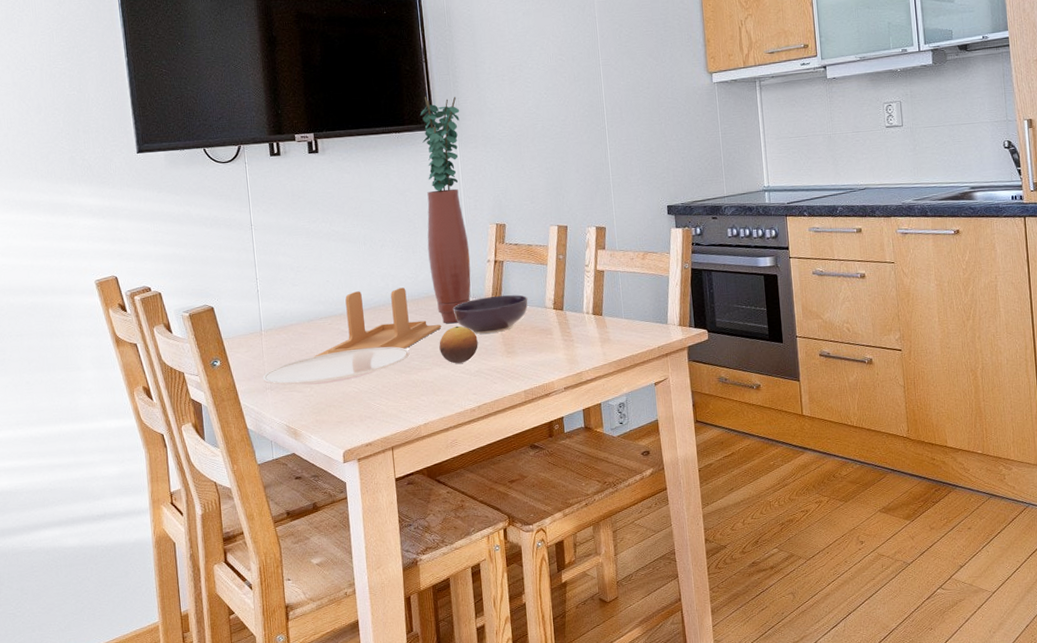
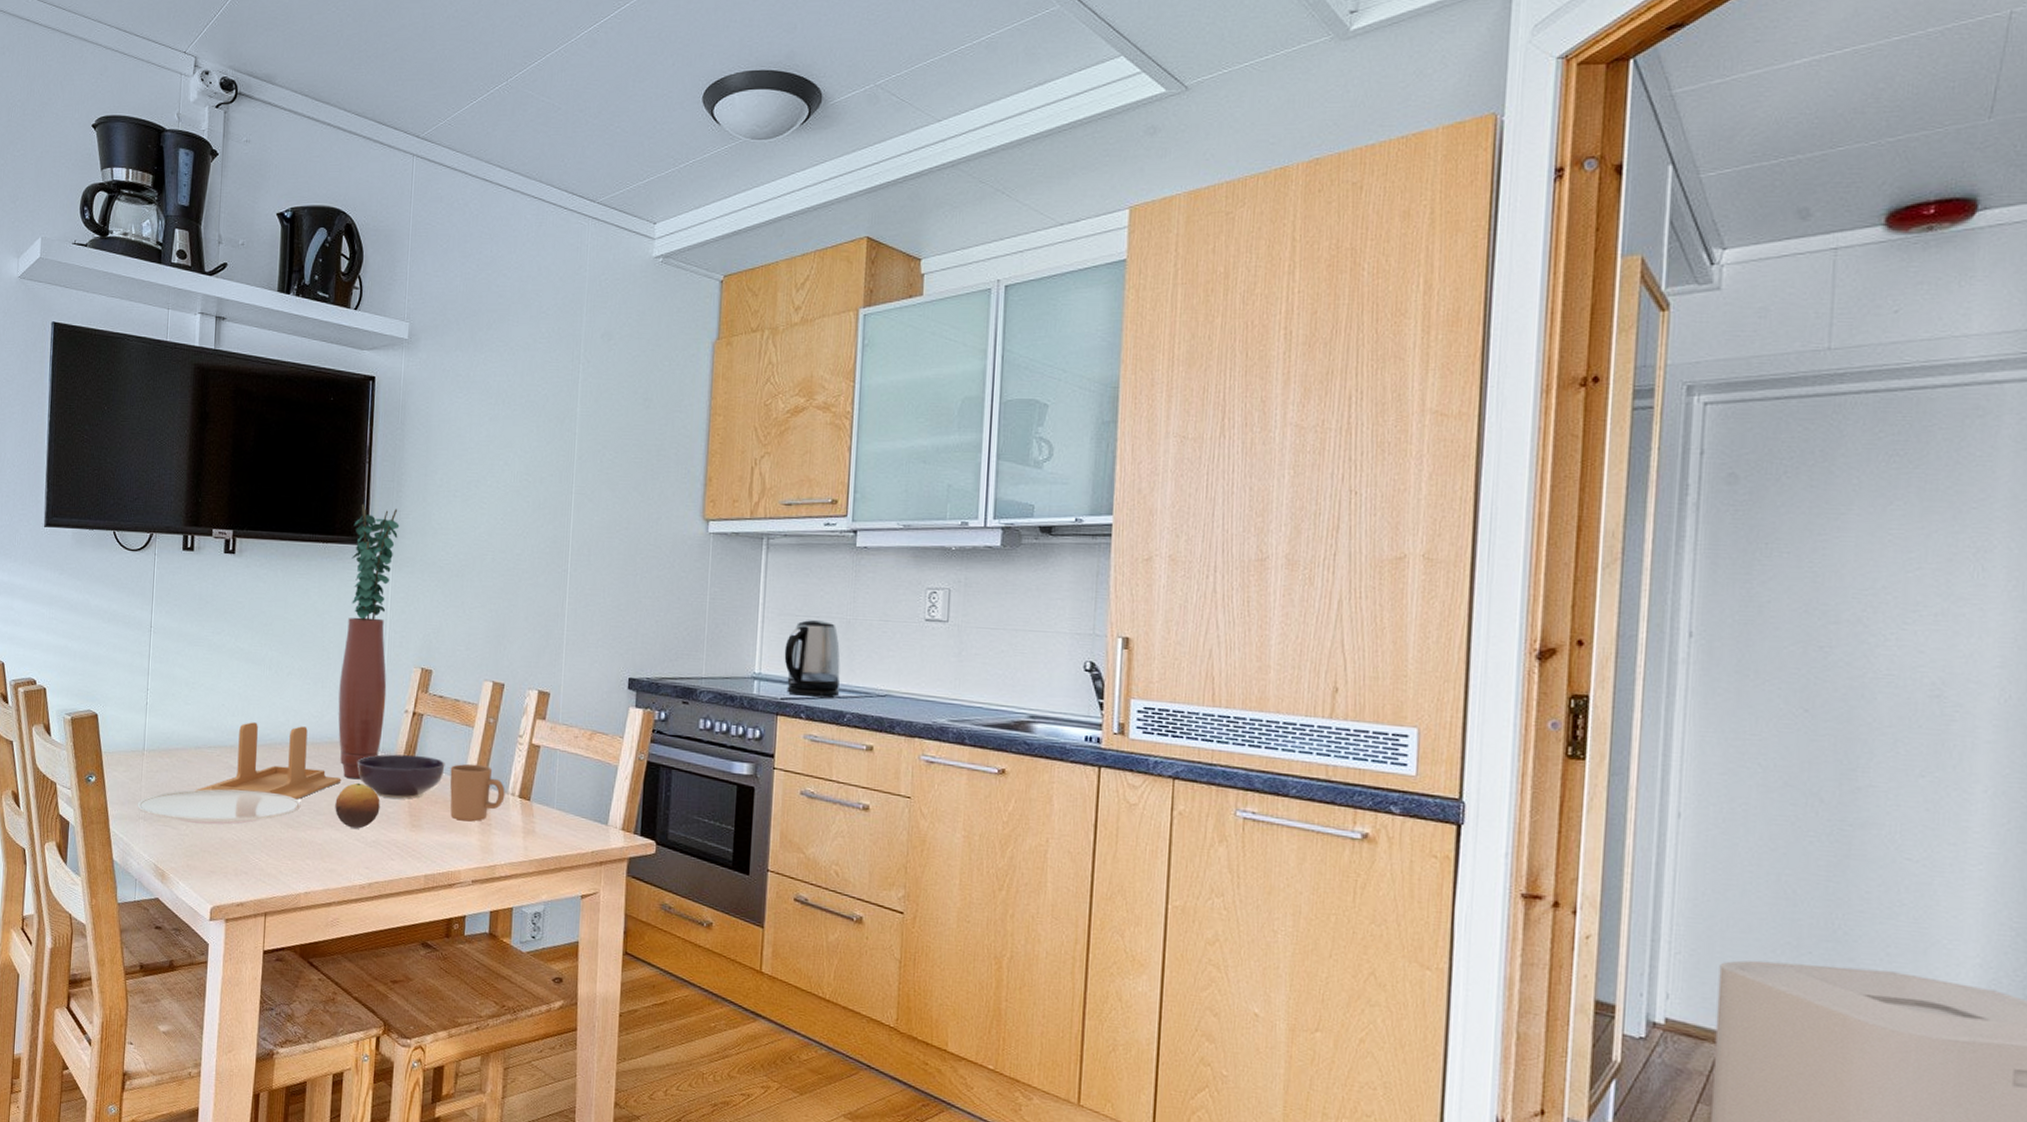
mug: none [532,293,581,341] -> present [450,763,505,822]
kettle: none [784,139,831,199] -> present [784,620,841,698]

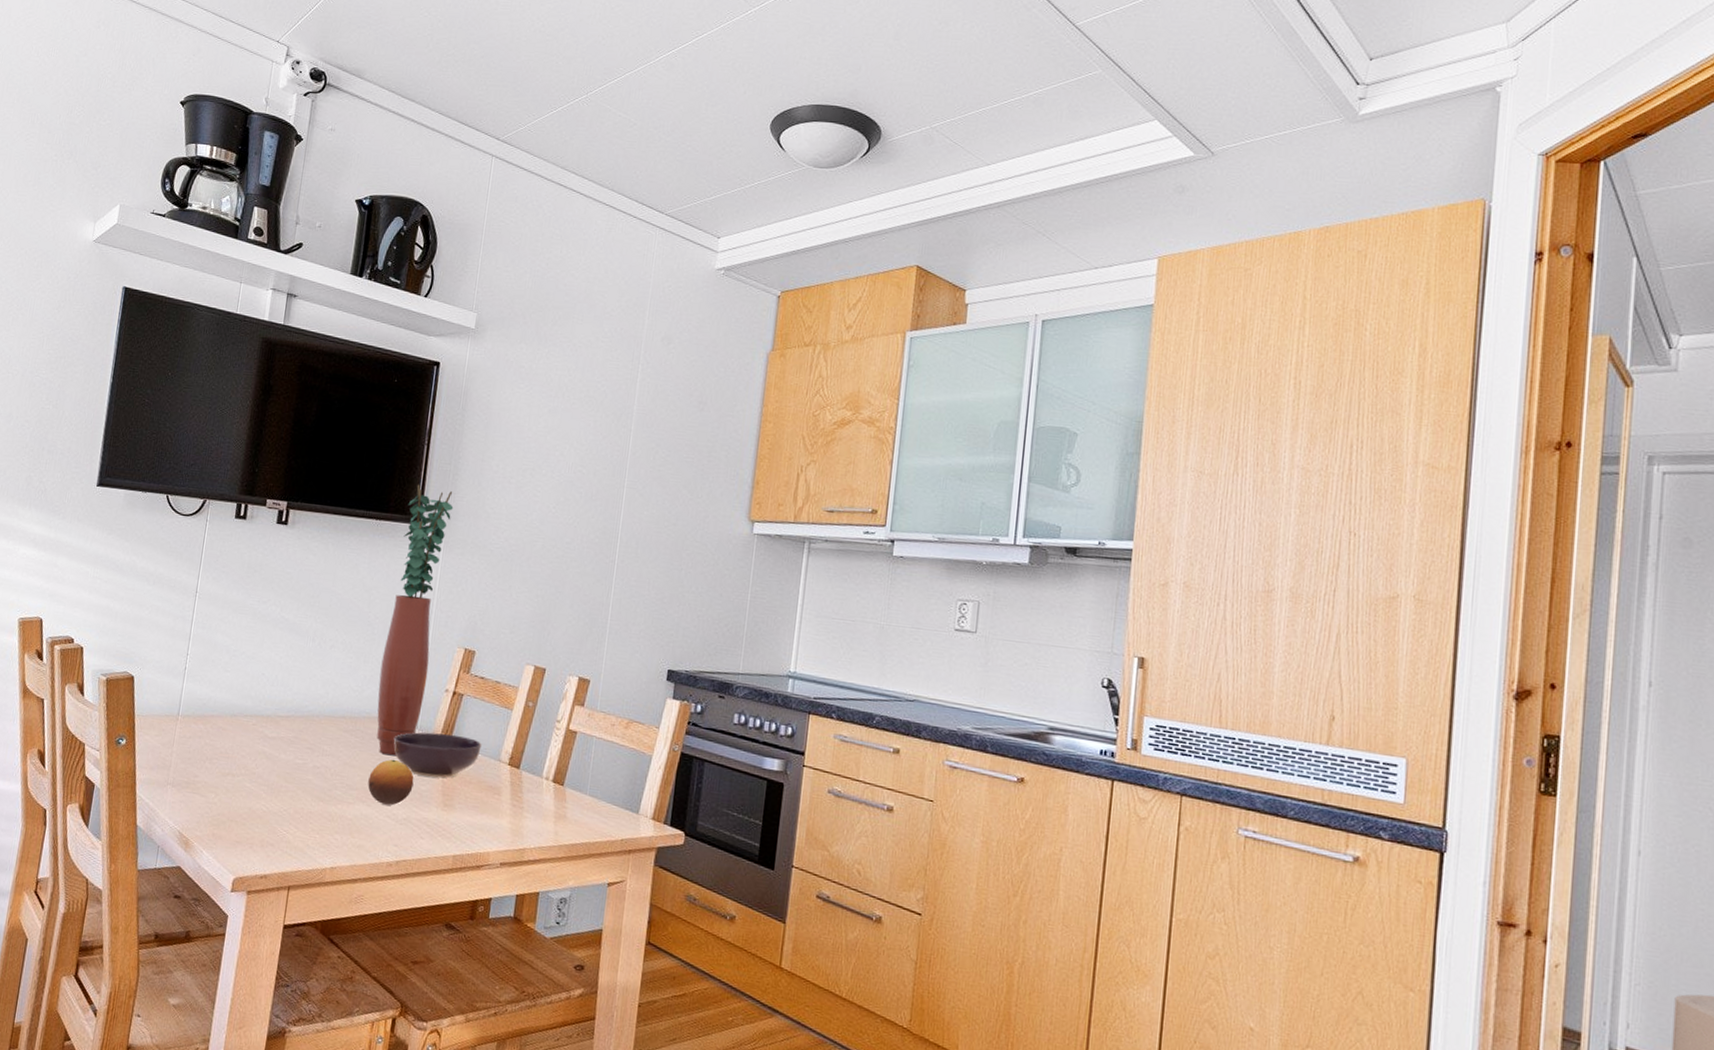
plate: present [137,789,301,825] -> none [166,757,334,795]
napkin holder: present [196,722,342,800] -> none [228,693,377,773]
mug: present [450,763,505,822] -> none [483,745,540,804]
kettle: present [784,620,841,698] -> none [819,623,873,700]

